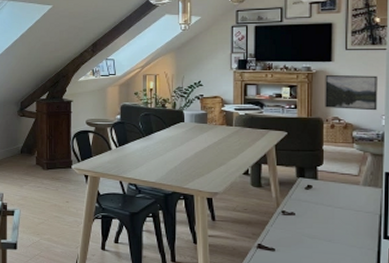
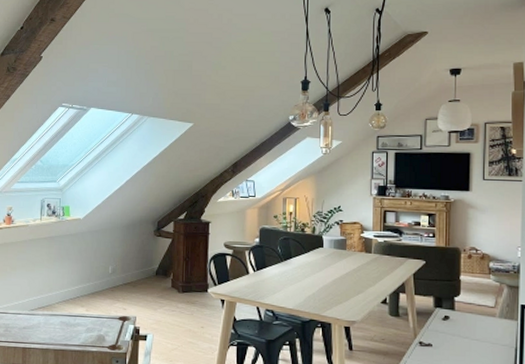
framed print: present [325,75,378,111] -> none [463,205,514,242]

